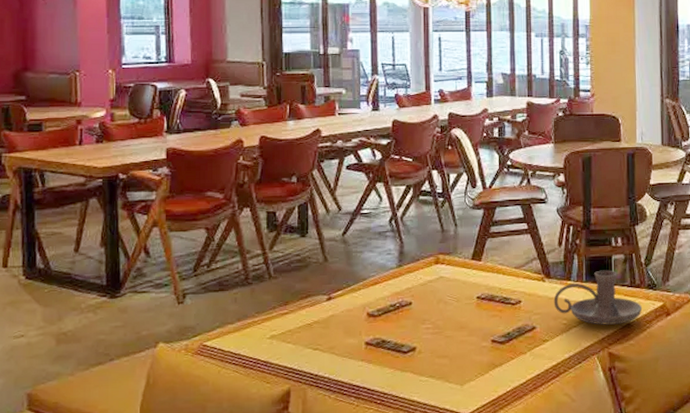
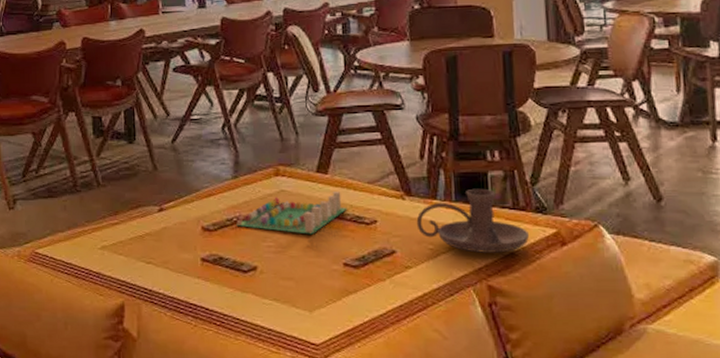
board game: none [399,276,497,316] -> present [236,192,347,235]

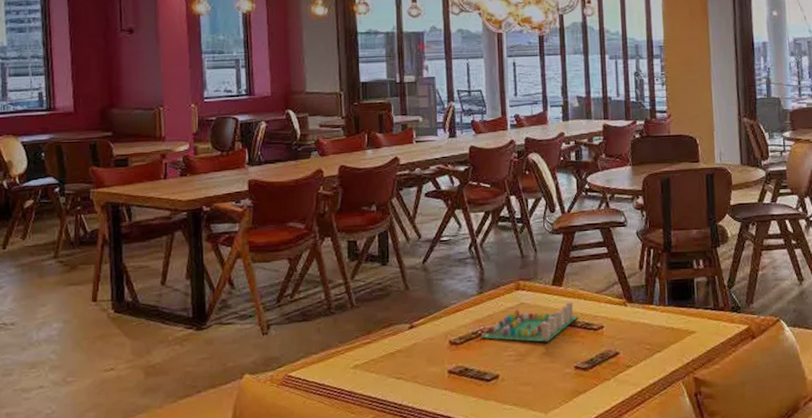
candle holder: present [416,188,530,253] -> none [636,293,727,350]

